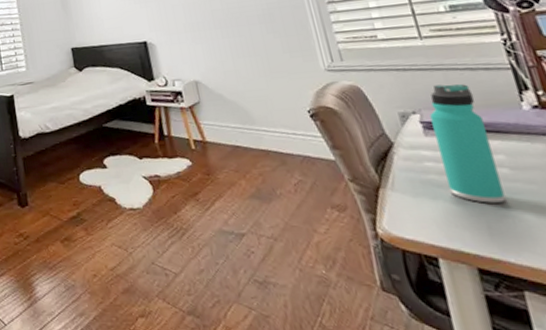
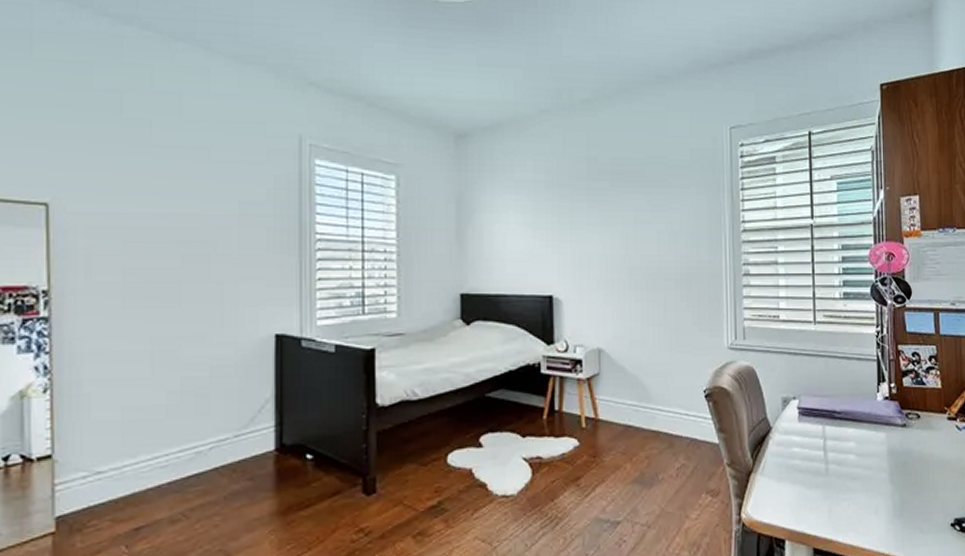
thermos bottle: present [429,84,506,203] -> none [806,371,847,488]

